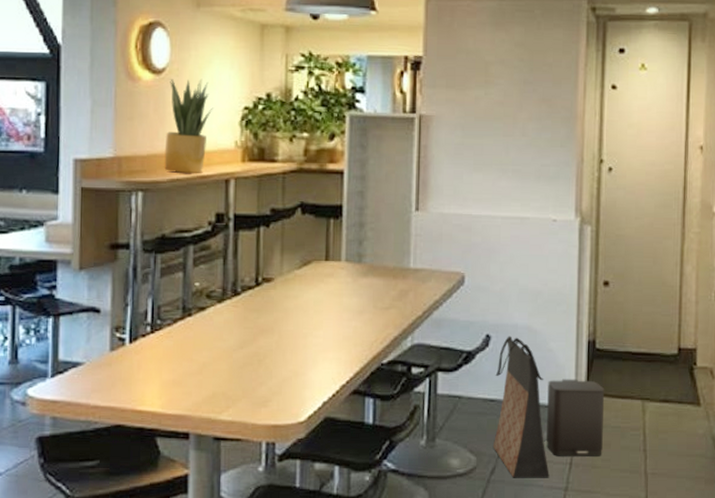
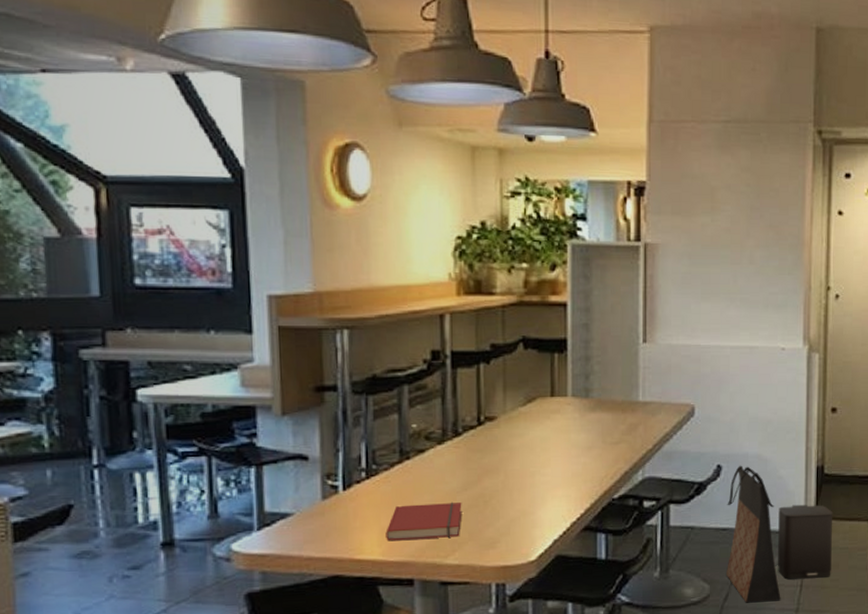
planter: present [164,79,213,174] -> none [370,206,423,309]
book: none [166,359,238,395] -> present [386,502,462,542]

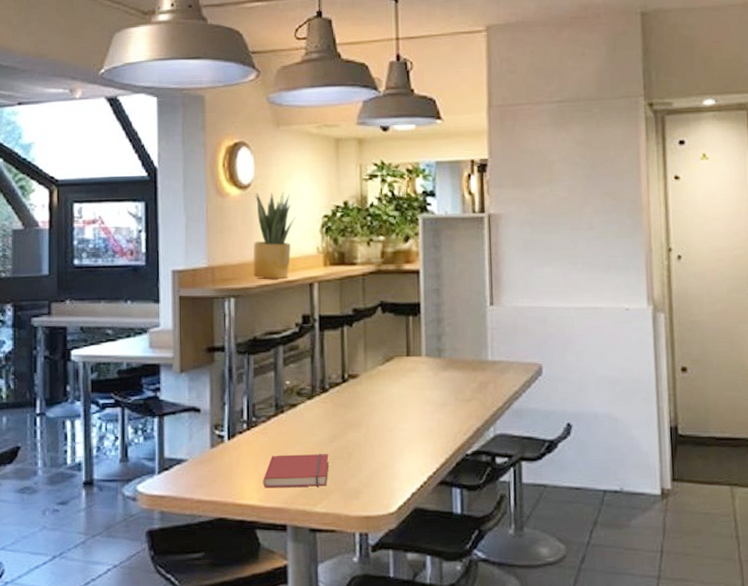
planter: none [370,206,423,309] -> present [253,192,295,280]
bag: present [725,465,781,603] -> none [579,424,641,567]
pedal bin: present [778,504,833,580] -> none [632,465,693,544]

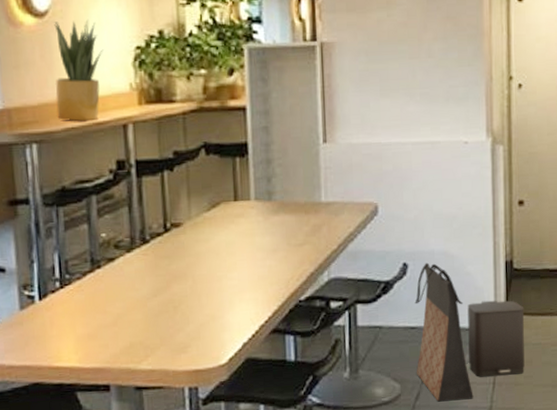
book: present [263,453,329,488] -> none [81,308,154,349]
bag: none [579,424,641,567] -> present [414,262,474,402]
pedal bin: none [632,465,693,544] -> present [467,300,525,377]

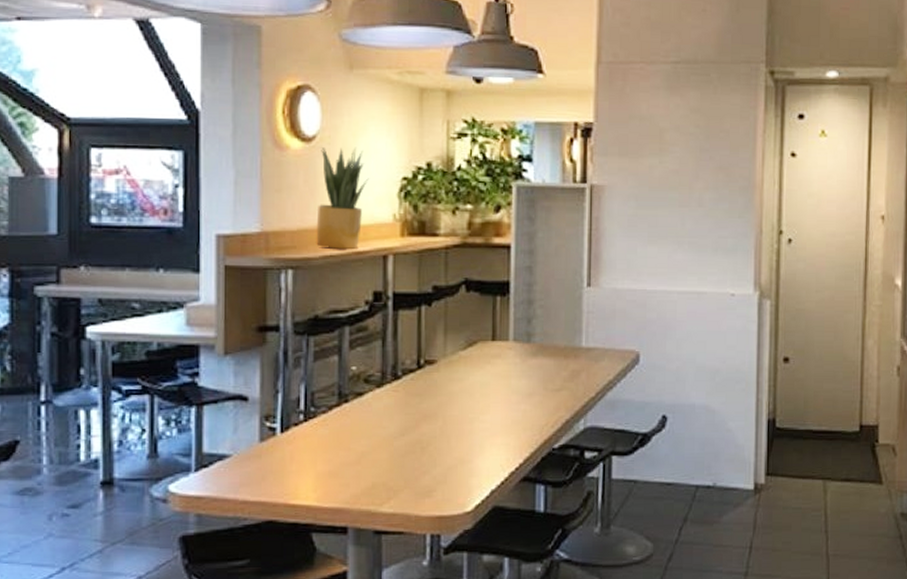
bag: present [414,262,474,402] -> none [670,416,729,564]
pedal bin: present [467,300,525,377] -> none [726,459,785,540]

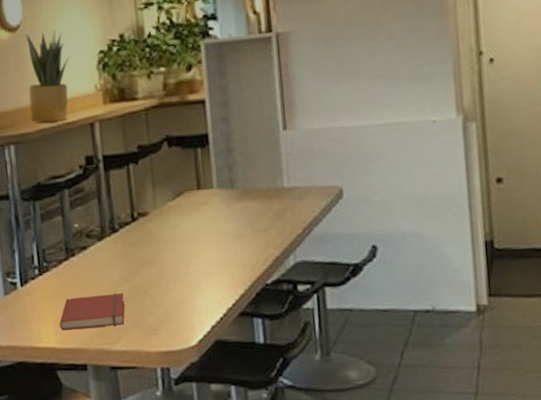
book: none [321,447,399,487] -> present [59,293,125,331]

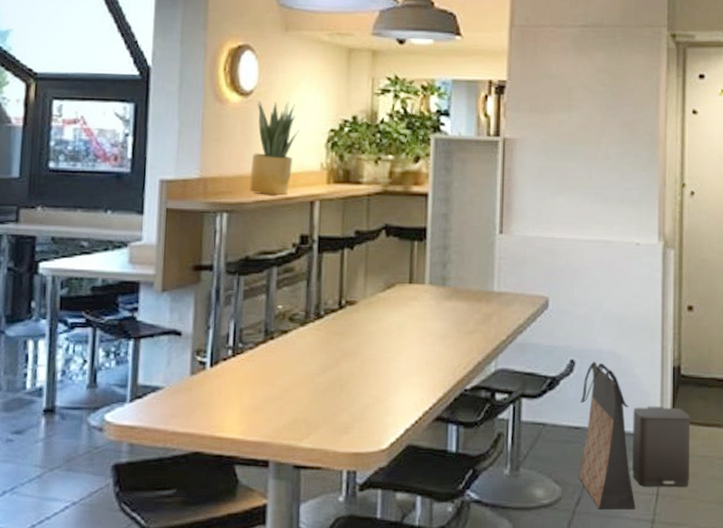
book: present [59,293,125,331] -> none [246,384,320,421]
bag: none [386,244,457,386] -> present [577,361,636,510]
pedal bin: none [444,281,513,361] -> present [632,406,691,487]

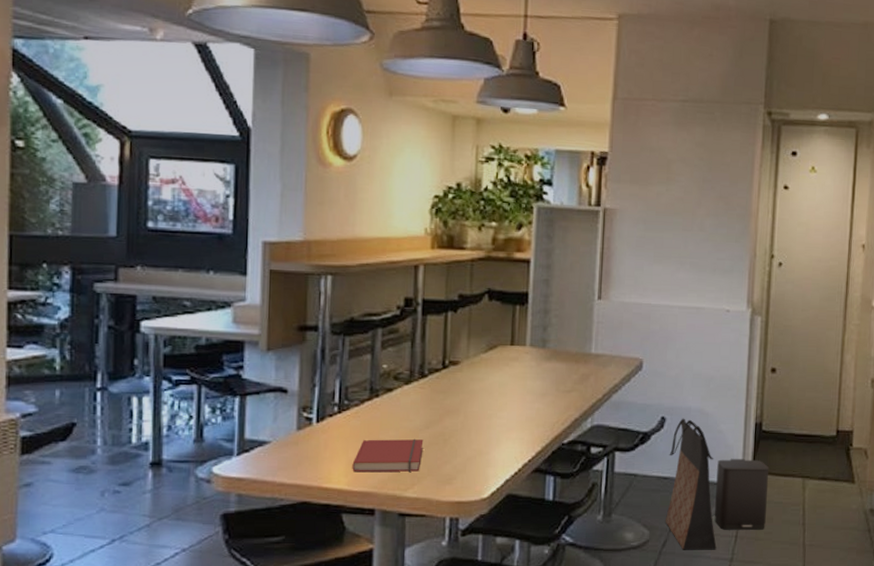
book: none [246,384,320,421] -> present [352,438,424,473]
planter: present [249,101,300,196] -> none [354,166,404,260]

